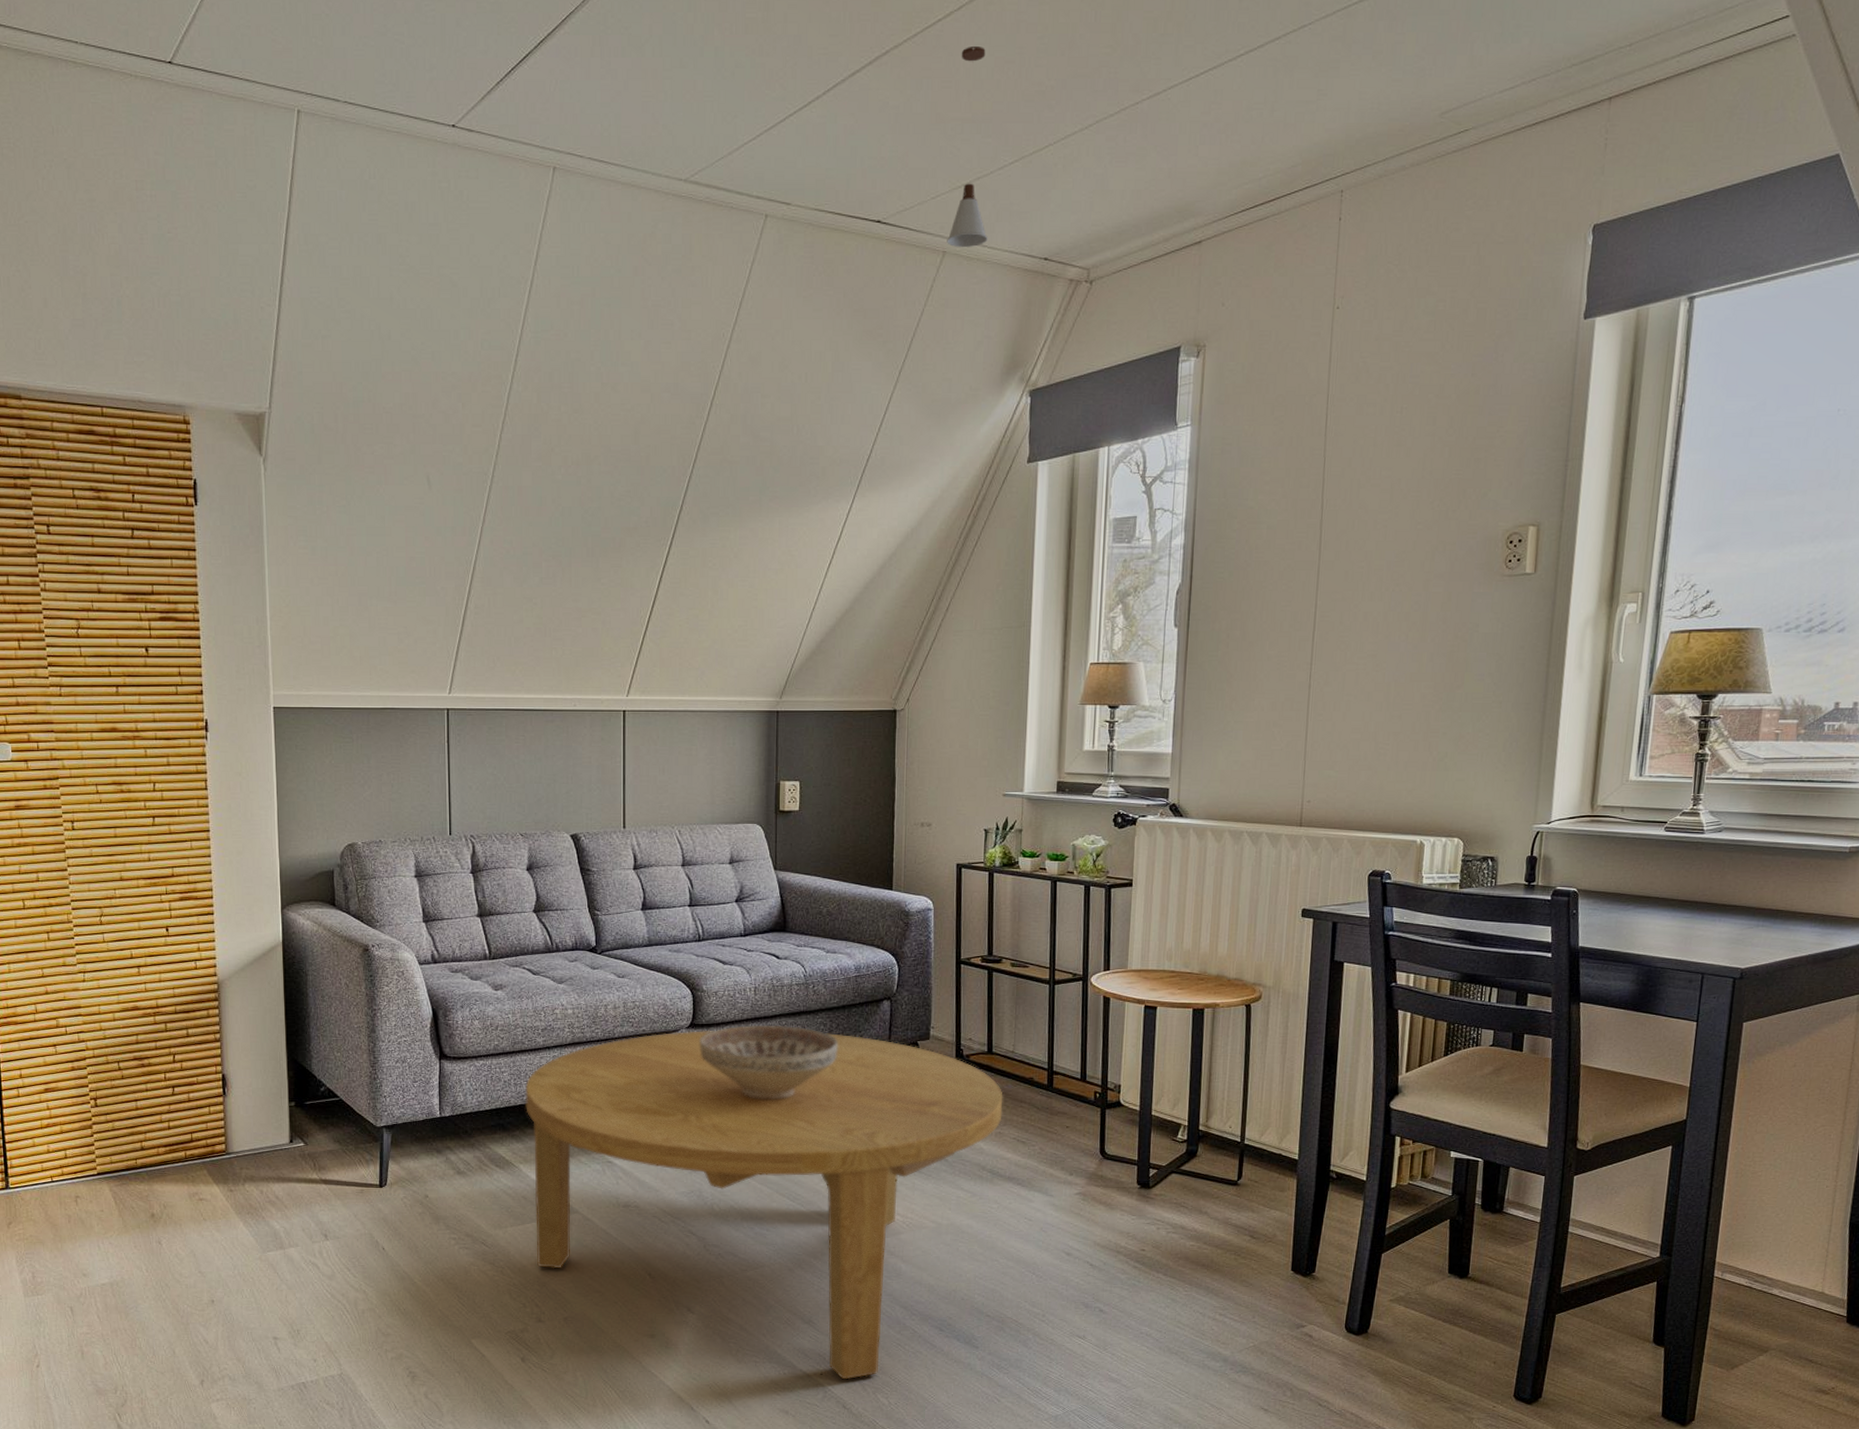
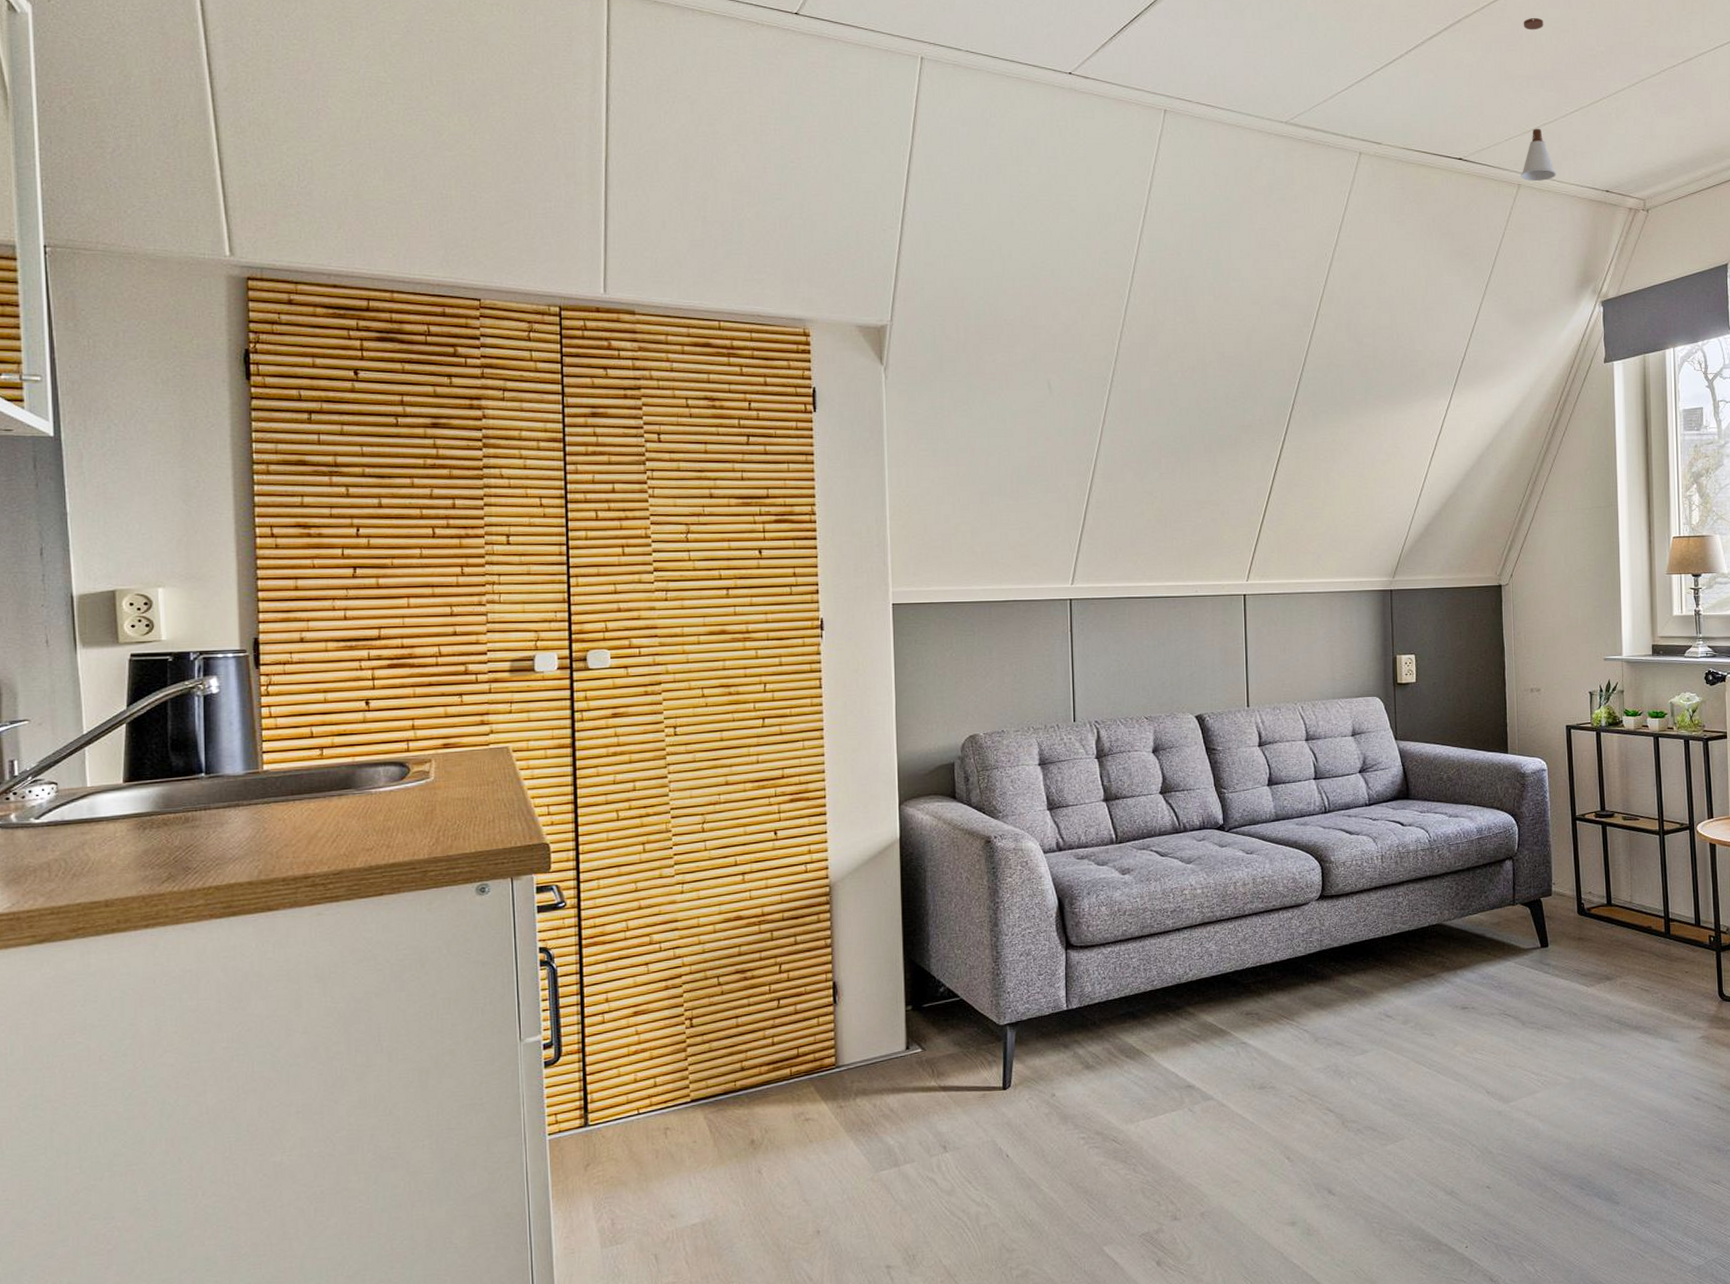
coffee table: present [525,1030,1003,1379] -> none [1155,896,1625,1250]
decorative bowl: present [699,1025,838,1100] -> none [1330,890,1465,967]

